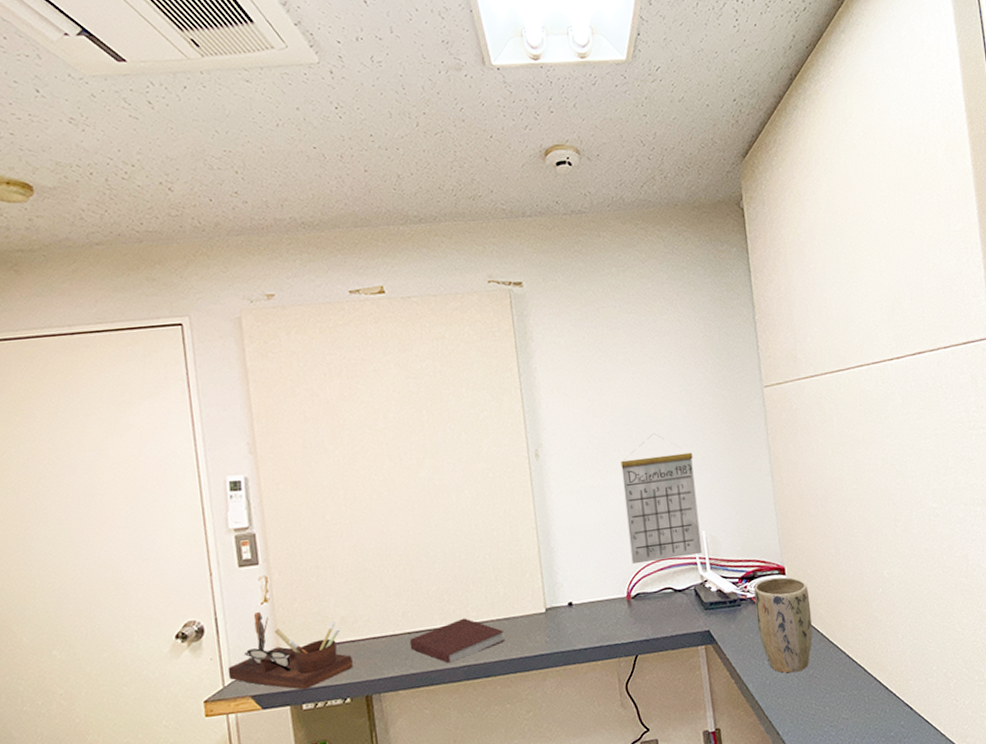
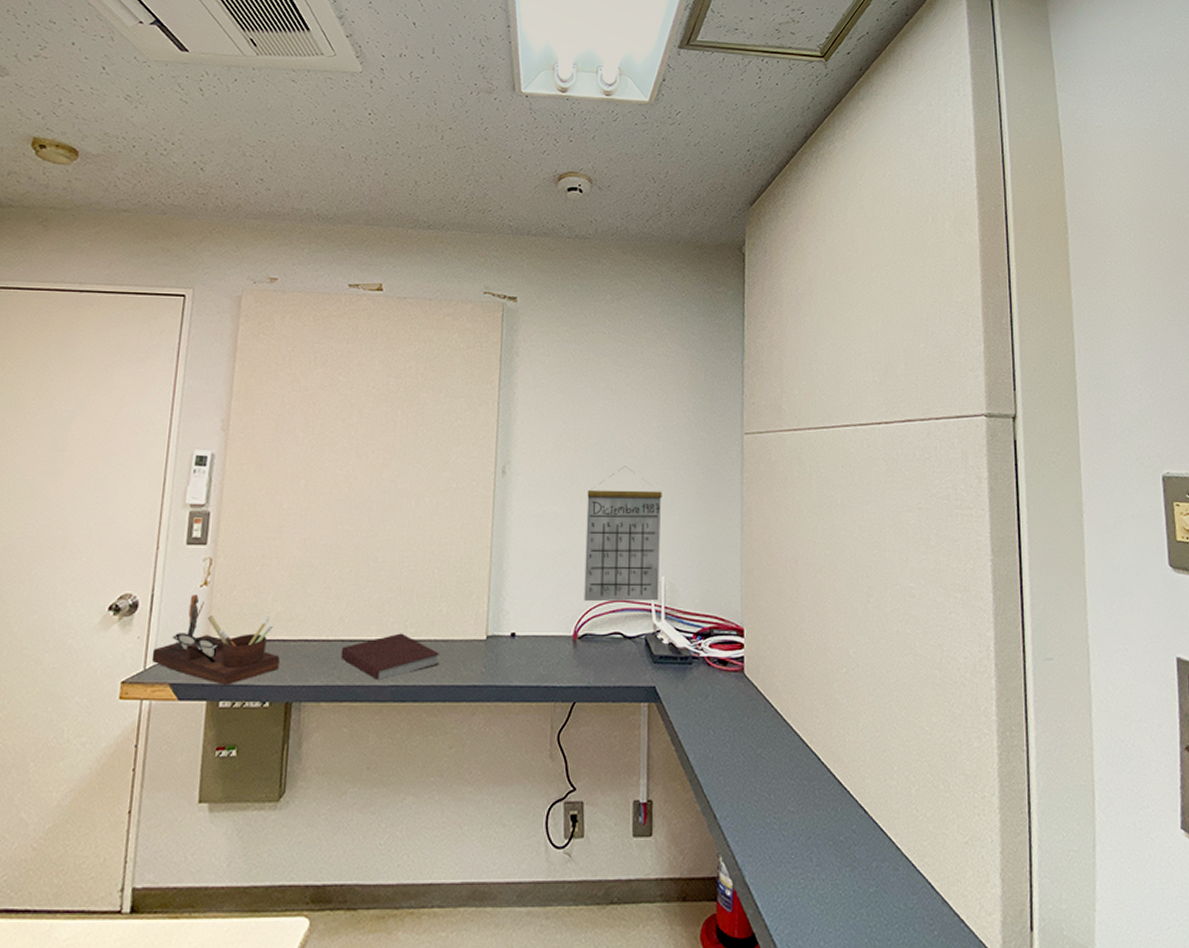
plant pot: present [753,577,813,673] -> none [707,638,767,749]

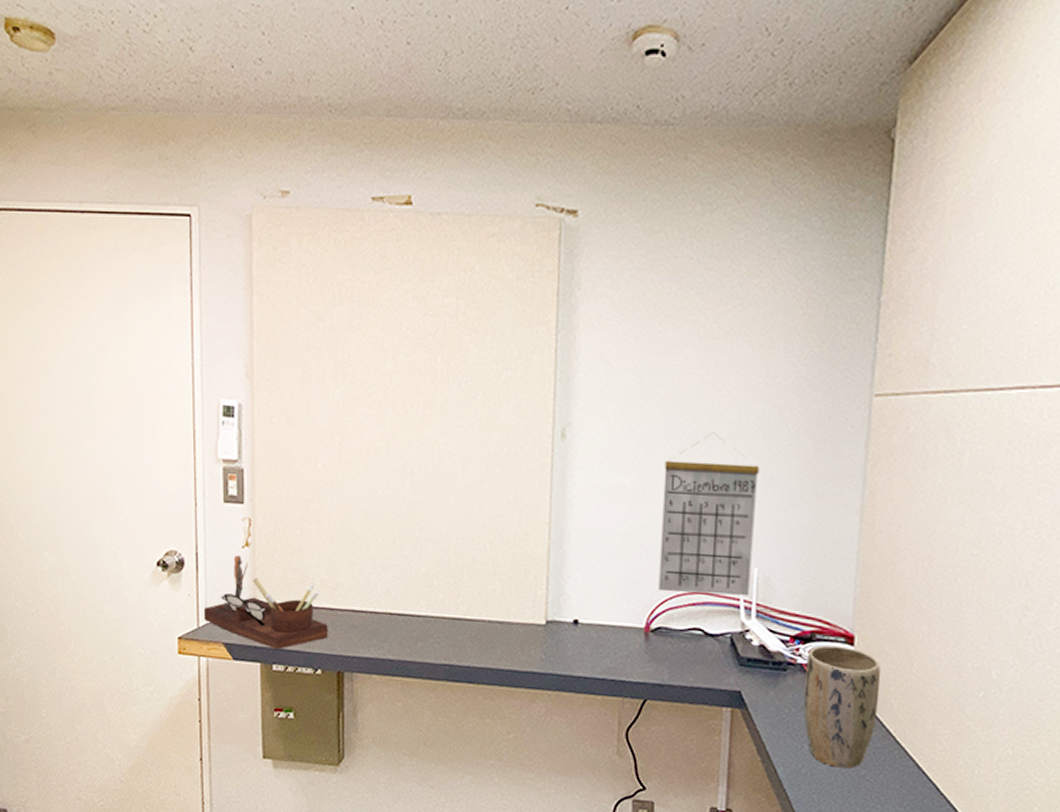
notebook: present [340,633,439,680] -> none [390,610,494,657]
plant pot: none [707,638,767,749] -> present [803,645,881,768]

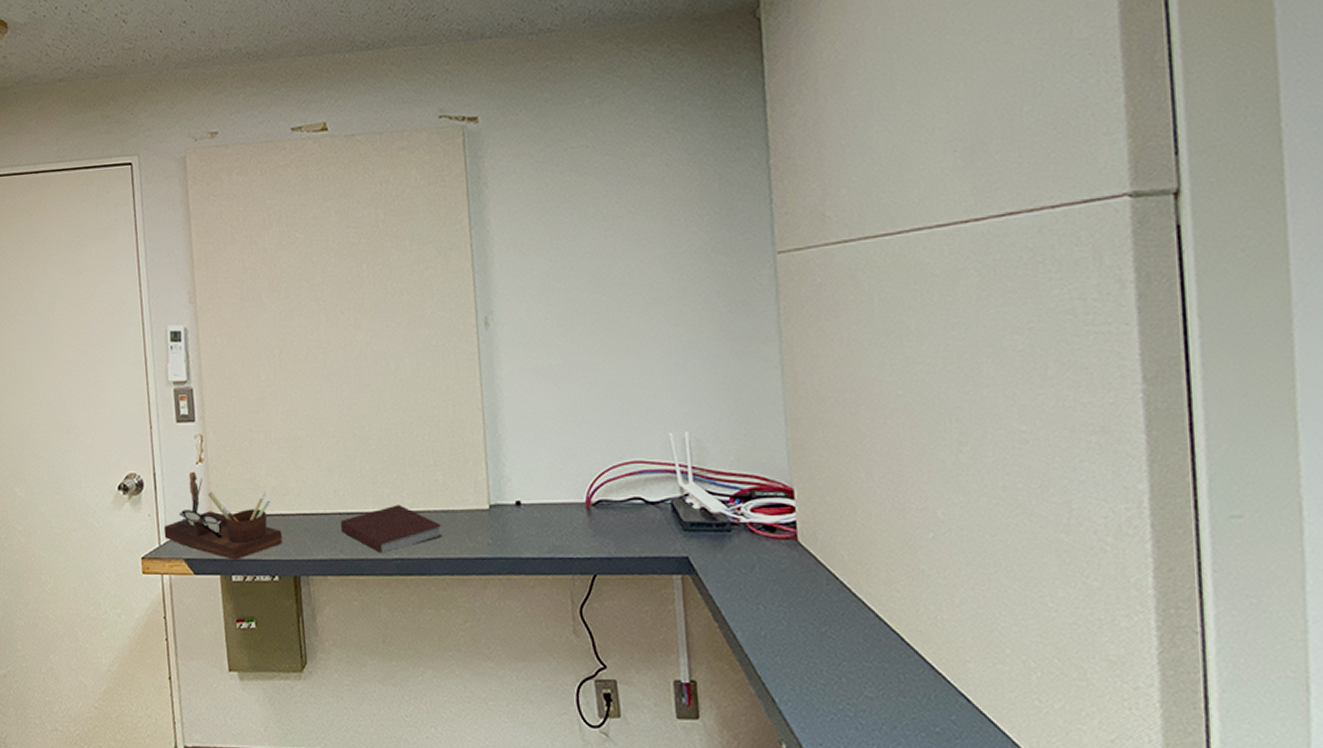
notebook: none [390,610,494,657] -> present [340,504,442,553]
calendar: present [658,432,760,597] -> none [586,305,684,465]
plant pot: present [803,645,881,768] -> none [749,500,829,626]

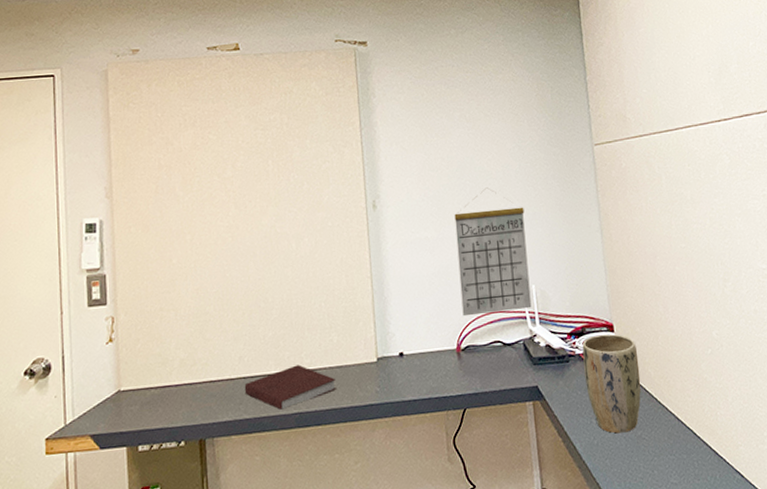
desk organizer: present [163,471,282,560] -> none [70,351,189,431]
calendar: none [586,305,684,465] -> present [454,187,532,317]
plant pot: none [749,500,829,626] -> present [582,334,641,434]

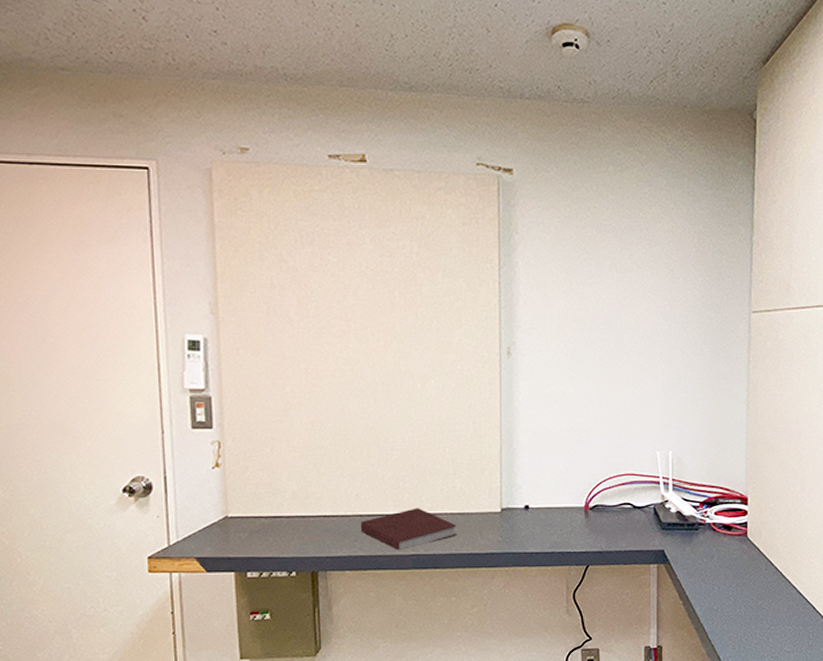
calendar: present [454,187,532,317] -> none [594,346,669,476]
plant pot: present [582,334,641,434] -> none [712,506,769,601]

